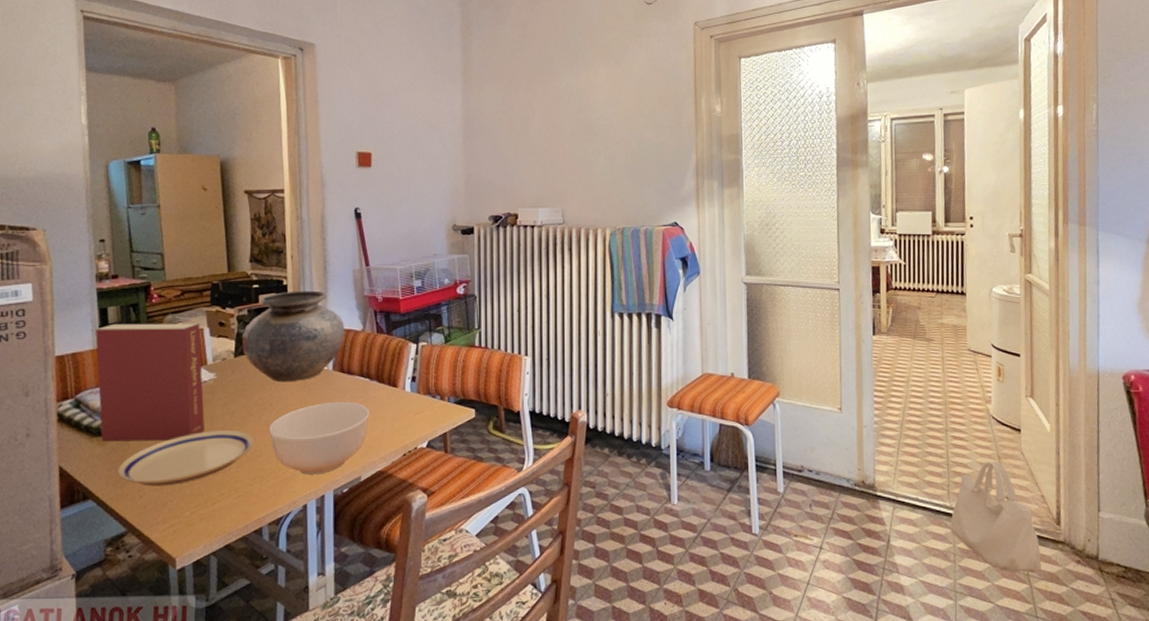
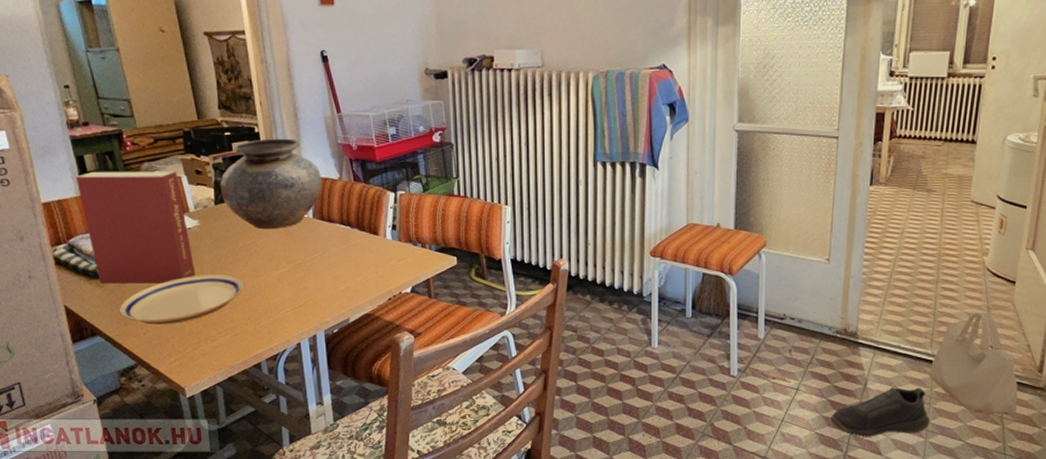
bowl: present [268,401,370,475] -> none [256,248,354,316]
shoe: none [857,542,958,601] -> present [830,386,931,437]

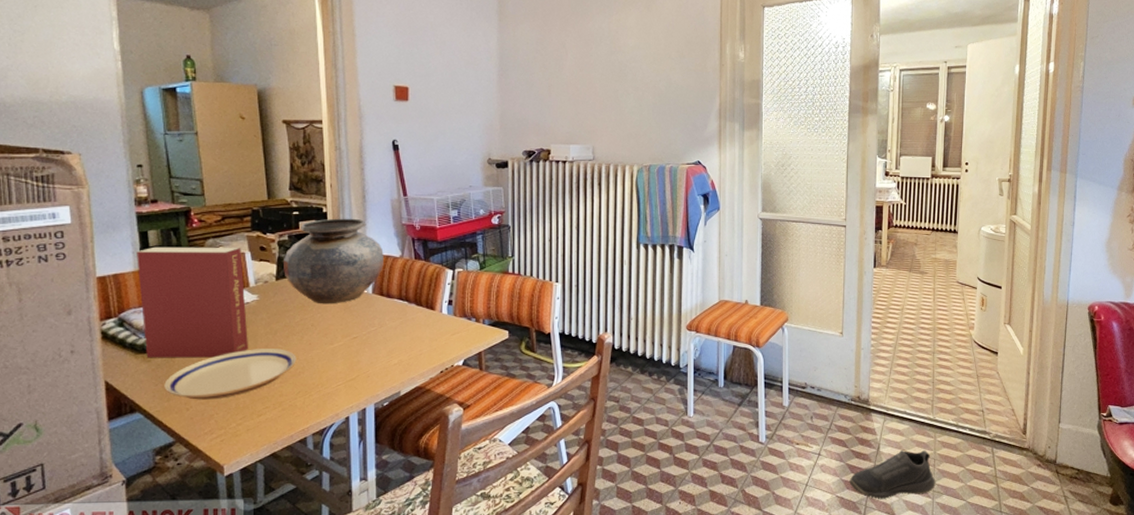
handbag: present [928,312,1018,416] -> none [931,379,1008,475]

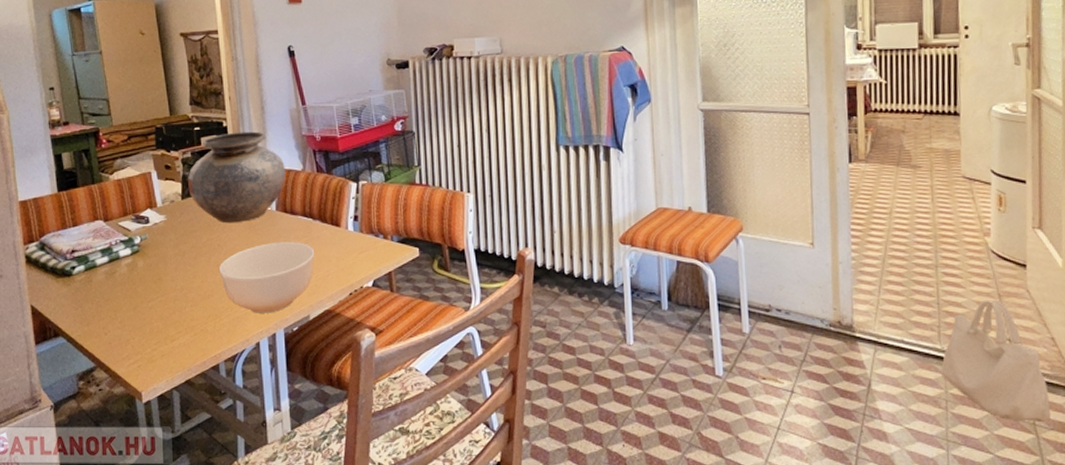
book: present [137,246,248,358] -> none [53,167,159,282]
plate: present [164,349,297,400] -> none [83,271,205,324]
bowl: none [311,322,409,389] -> present [218,241,315,313]
shoe: present [849,449,936,499] -> none [833,387,951,448]
handbag: none [931,379,1008,475] -> present [940,299,1052,423]

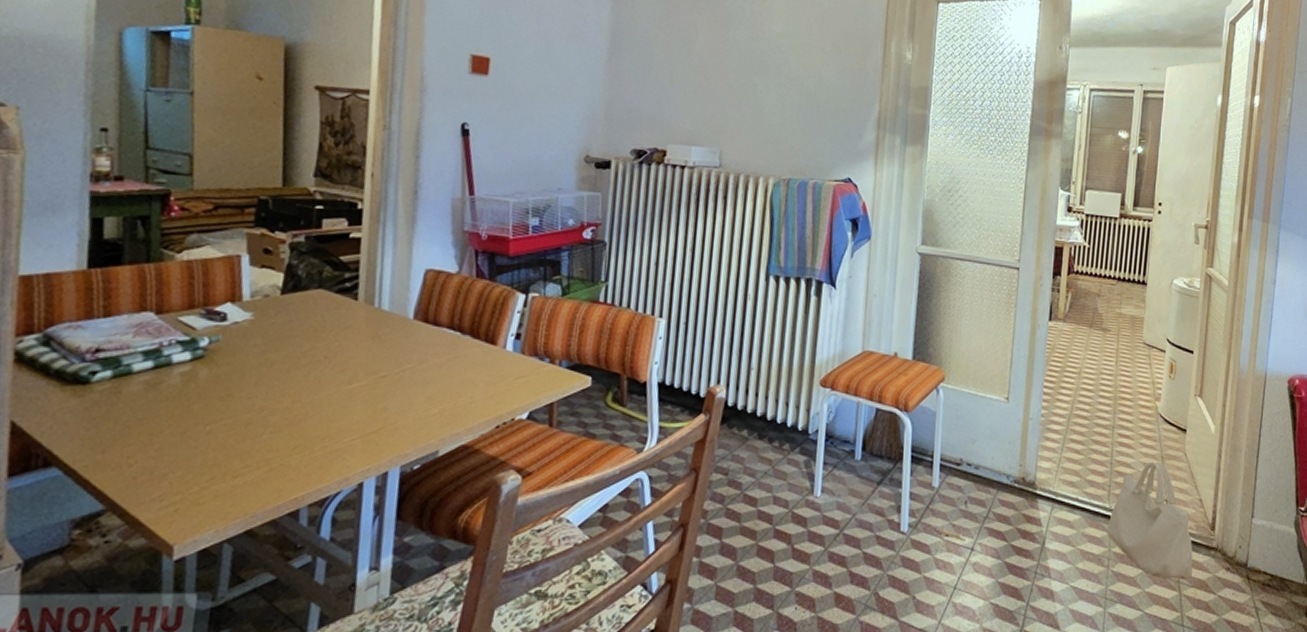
vase: present [188,131,286,223] -> none [293,217,435,331]
bowl: present [218,241,315,313] -> none [319,357,458,446]

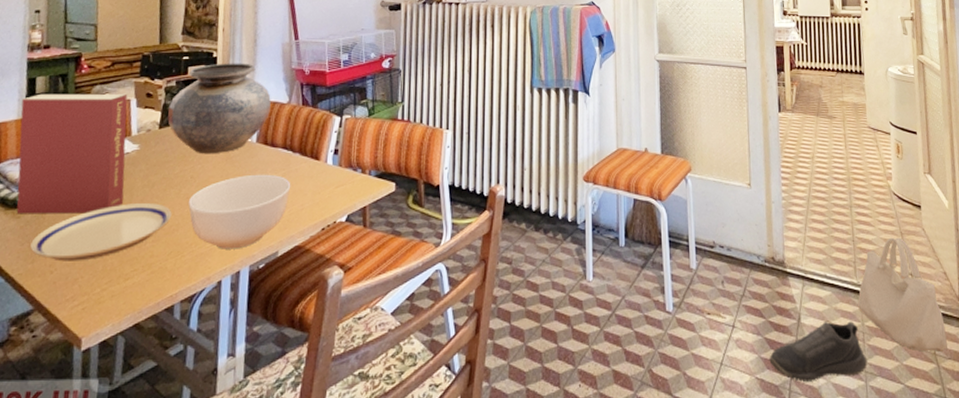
book: none [78,239,237,395] -> present [16,93,128,214]
plate: none [99,385,298,453] -> present [30,203,172,261]
vase: none [293,217,435,331] -> present [167,63,271,154]
bowl: none [319,357,458,446] -> present [188,174,291,249]
shoe: none [1006,545,1109,607] -> present [769,321,868,382]

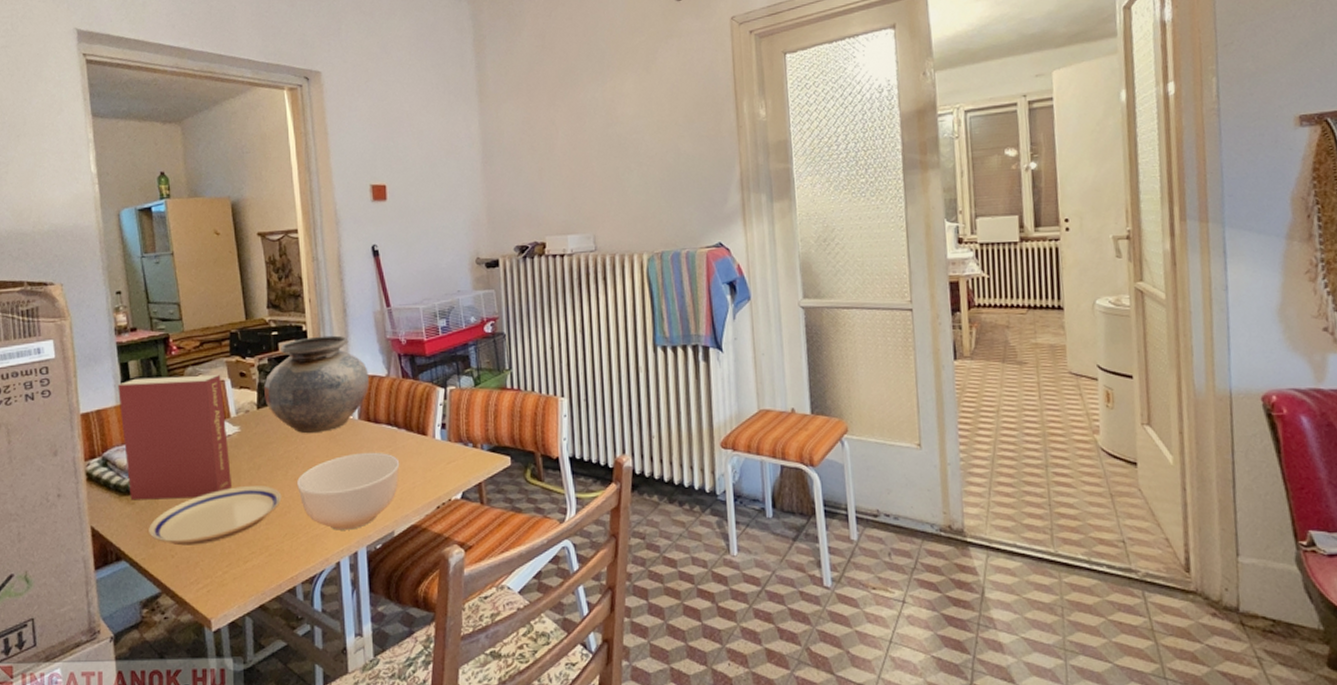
shoe: present [769,321,868,382] -> none [947,594,1068,660]
handbag: present [857,237,948,353] -> none [1054,499,1170,628]

